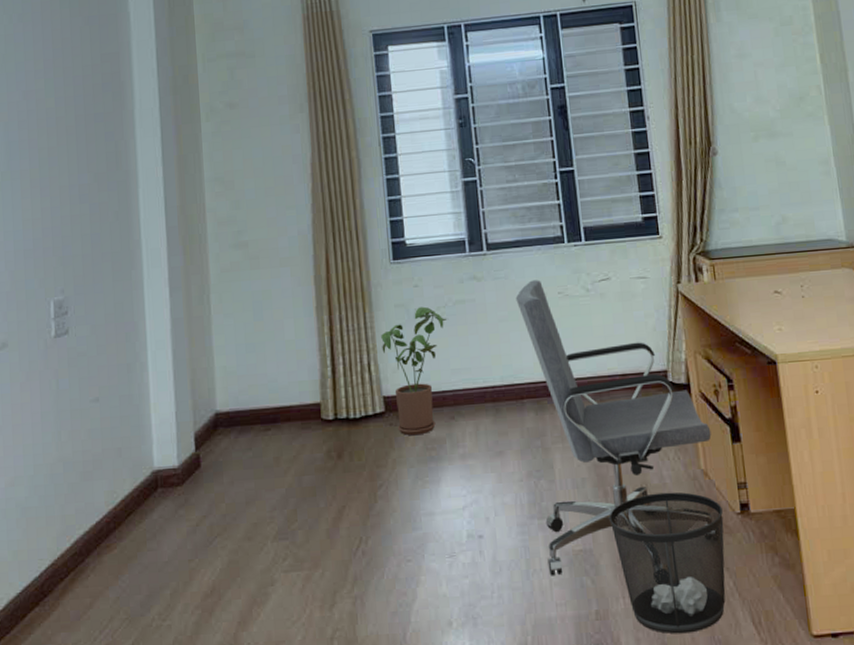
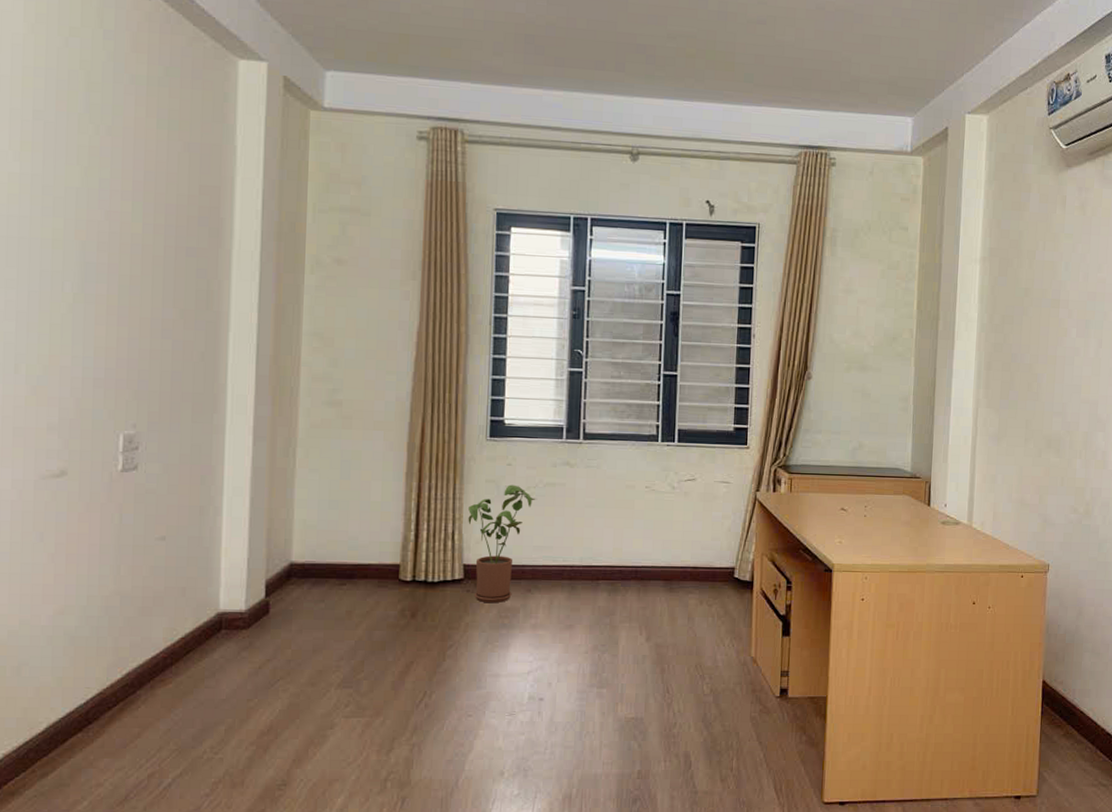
office chair: present [515,280,719,585] -> none [600,472,765,752]
waste bin: present [609,492,726,634] -> none [662,674,764,795]

